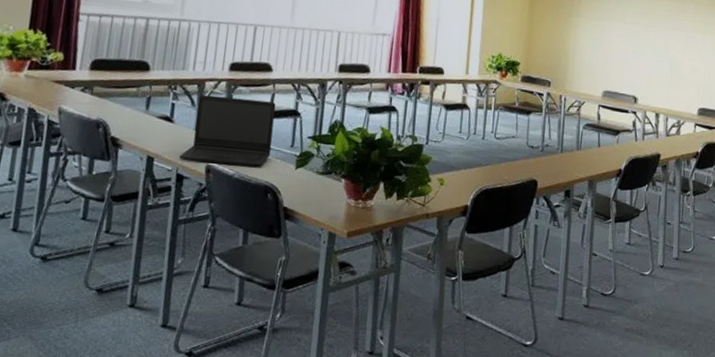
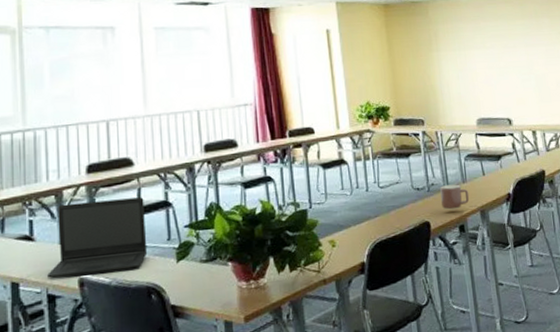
mug: none [551,148,581,175] -> present [440,184,469,211]

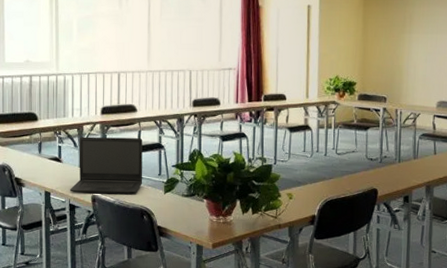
mug: present [440,184,469,211] -> none [390,159,418,182]

